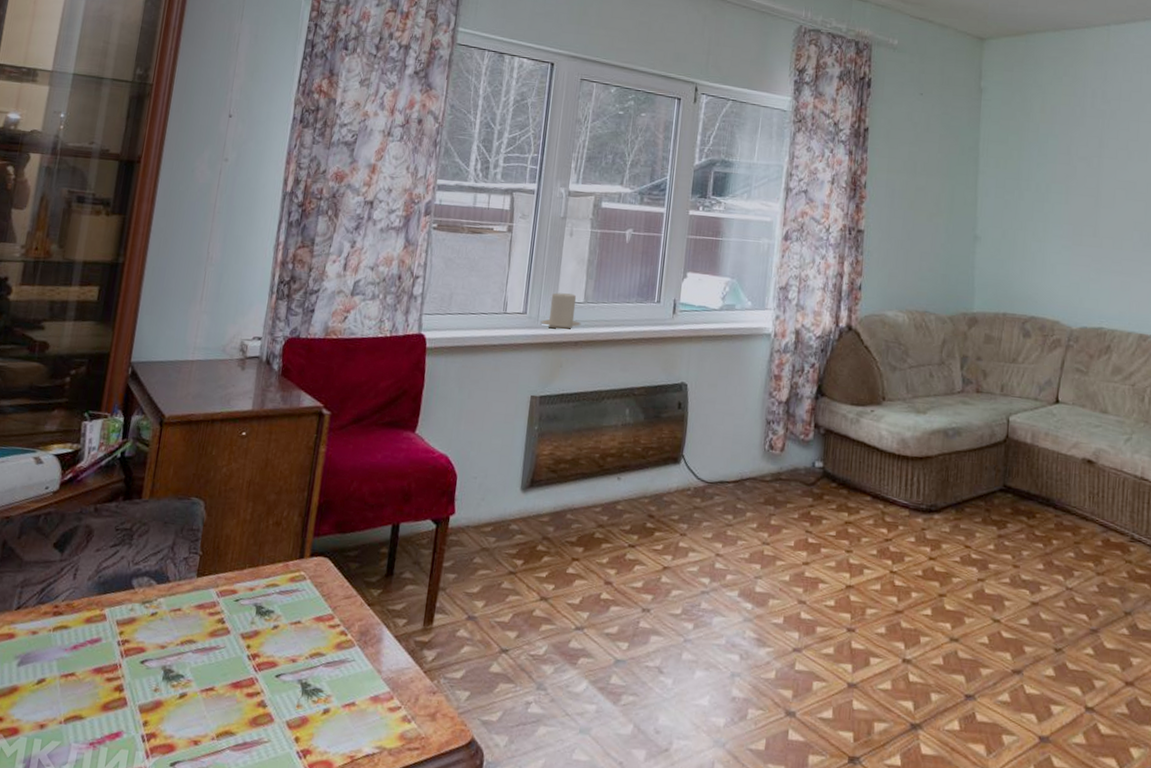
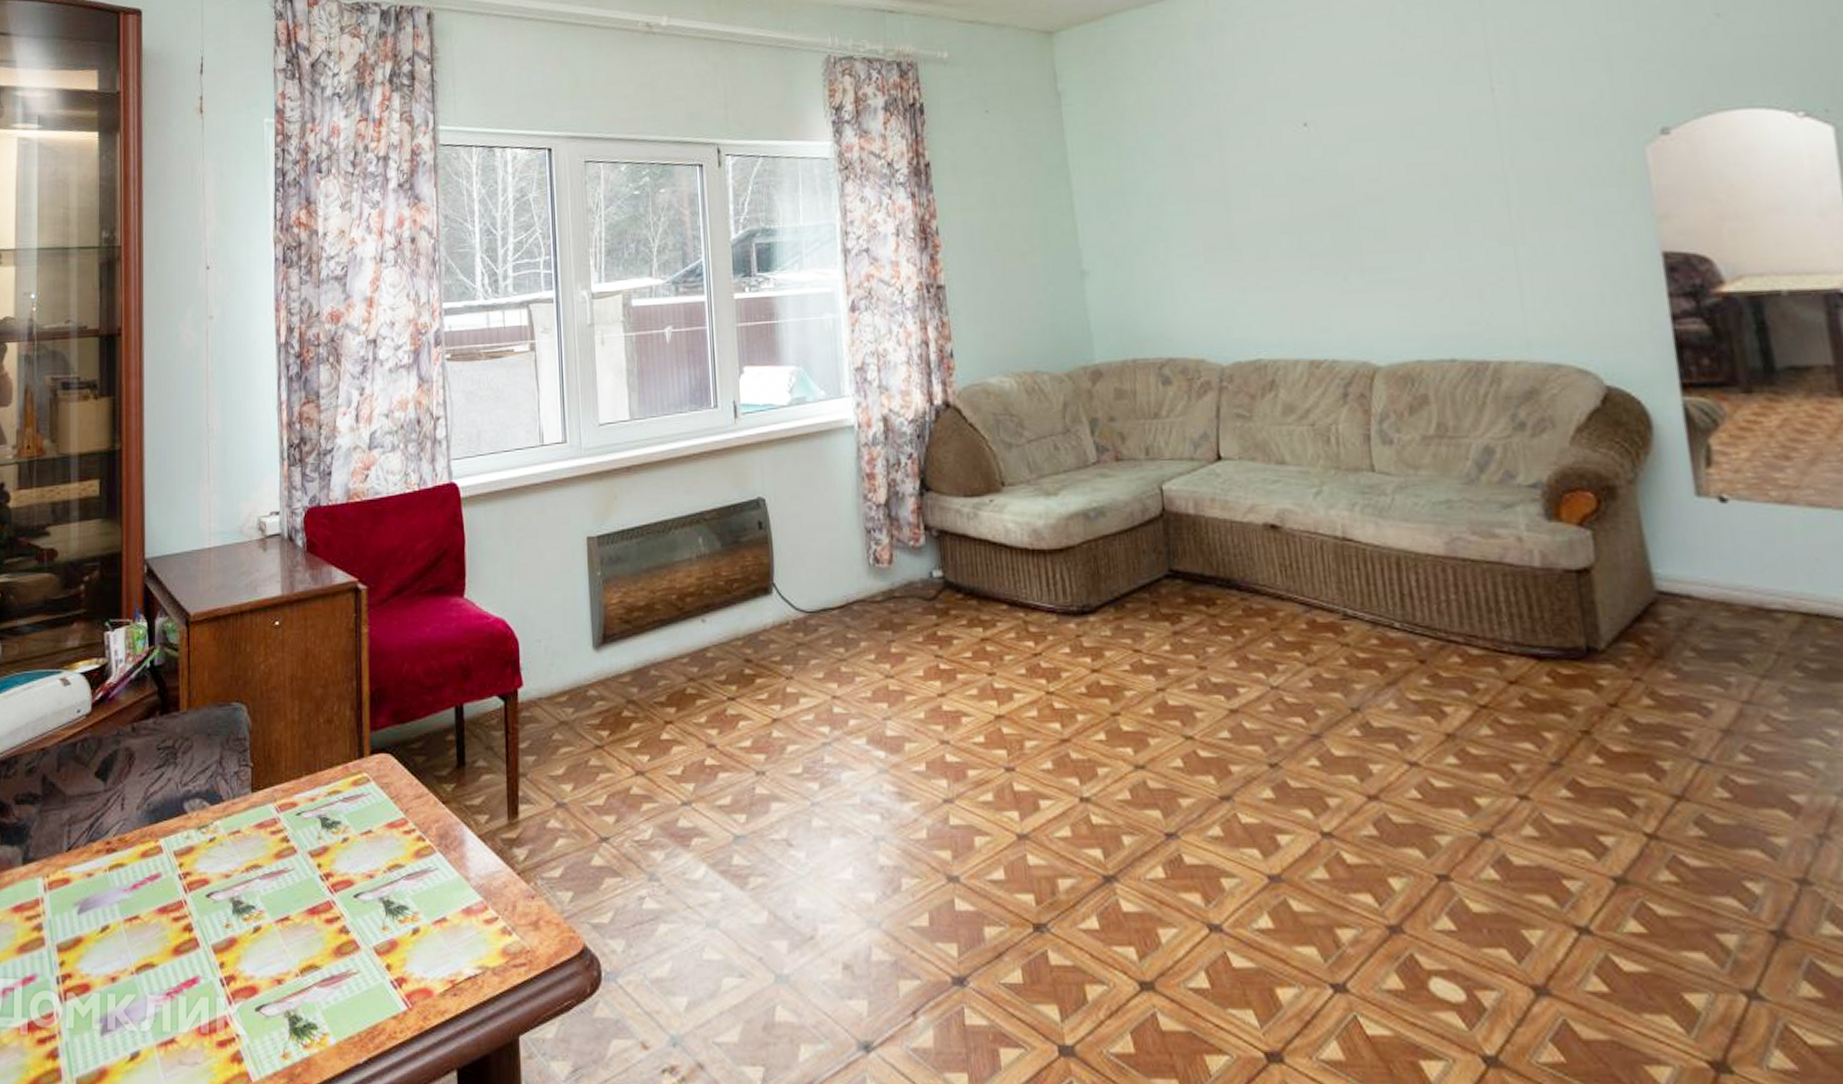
candle: present [541,292,581,330] -> none [584,412,631,456]

